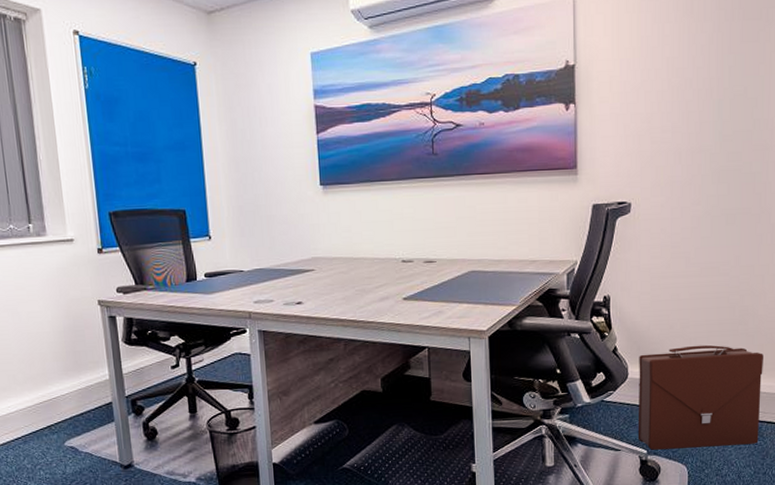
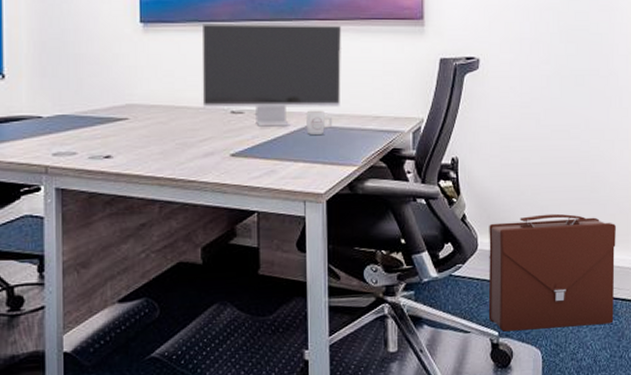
monitor: none [374,178,500,273] -> present [201,24,341,127]
mug: none [469,256,492,280] -> present [306,110,332,136]

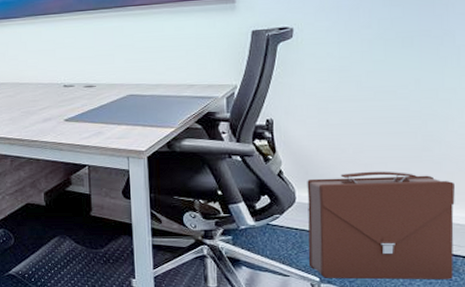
monitor: present [201,24,341,127] -> none [38,8,157,97]
mug: present [306,110,332,136] -> none [127,81,150,103]

